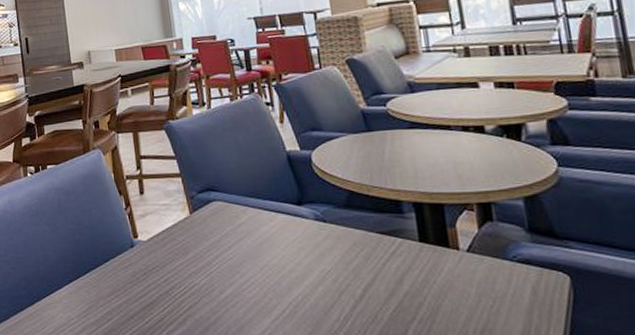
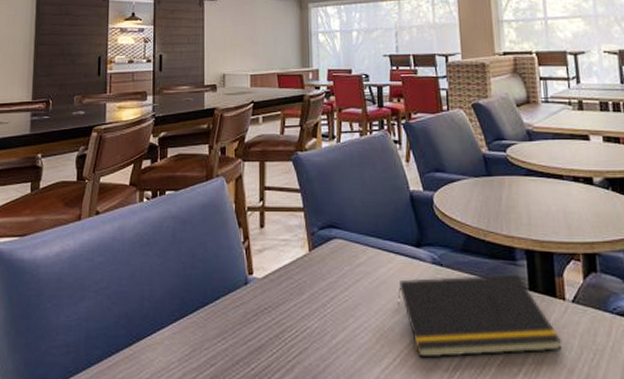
notepad: none [282,227,458,309] -> present [397,274,563,358]

